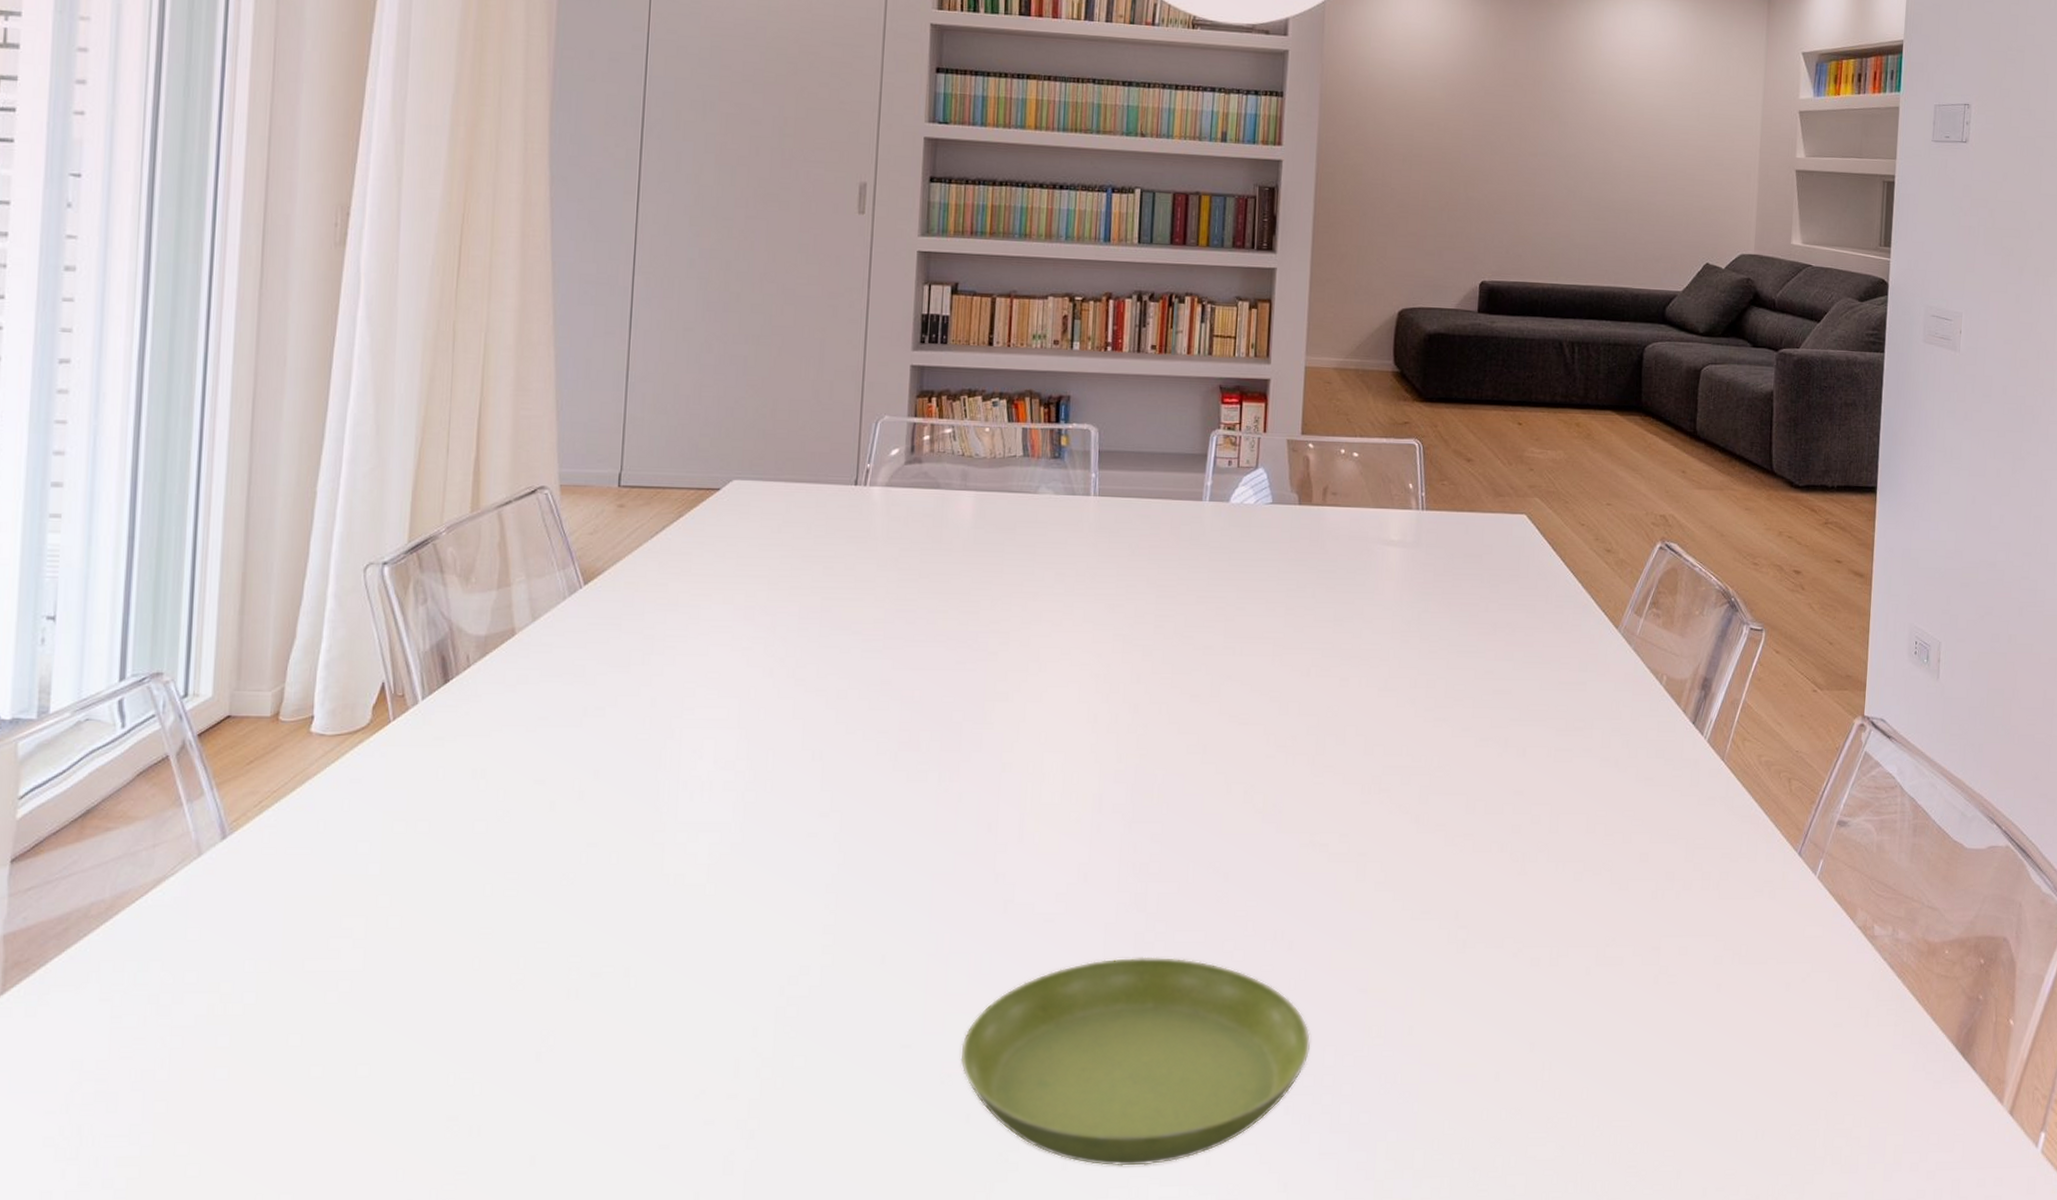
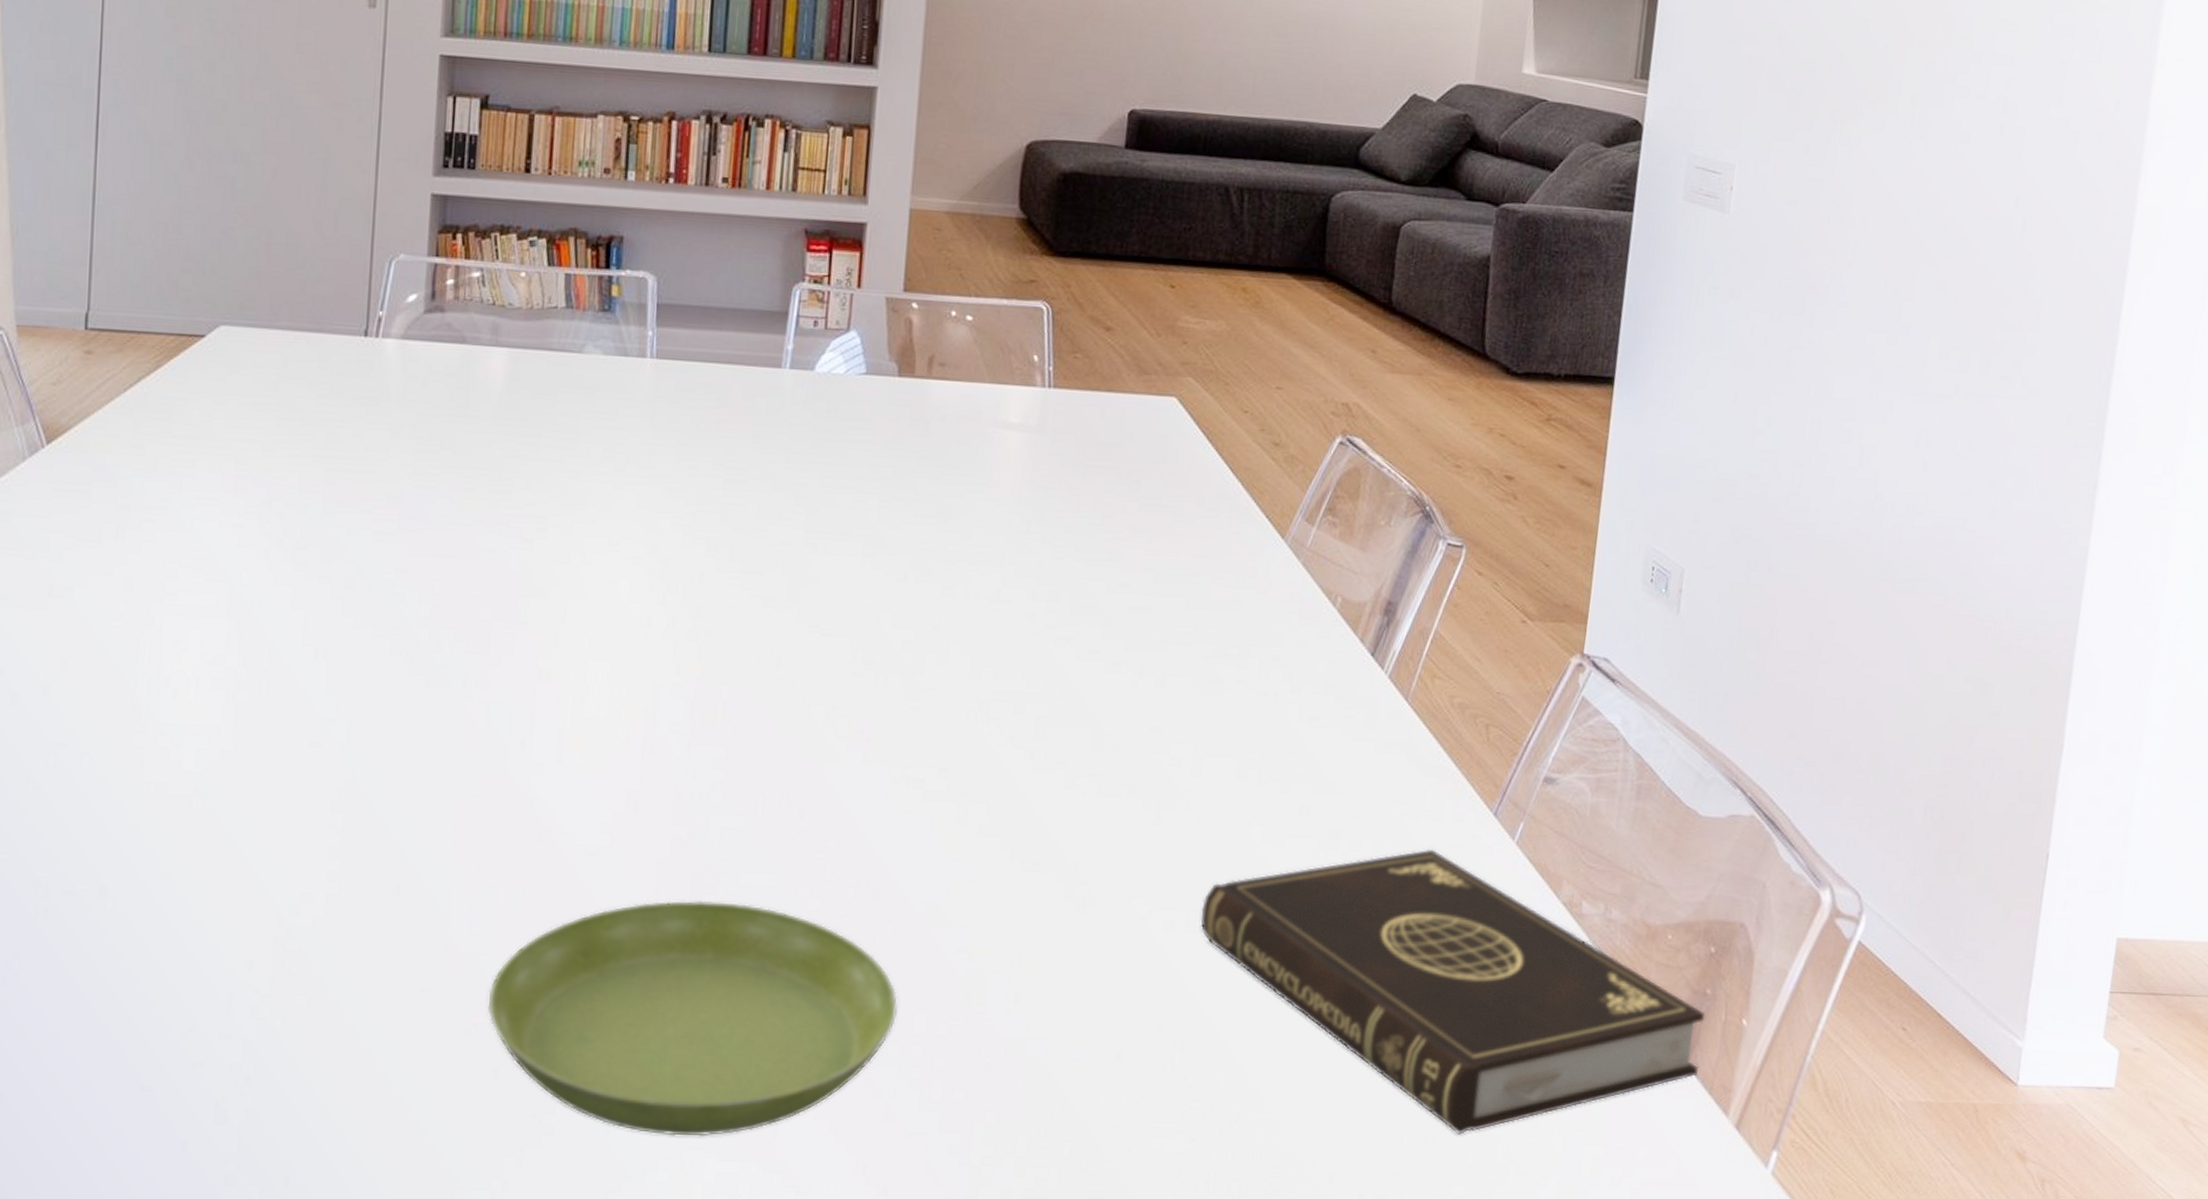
book: none [1561,885,1980,1131] -> present [1200,849,1706,1135]

